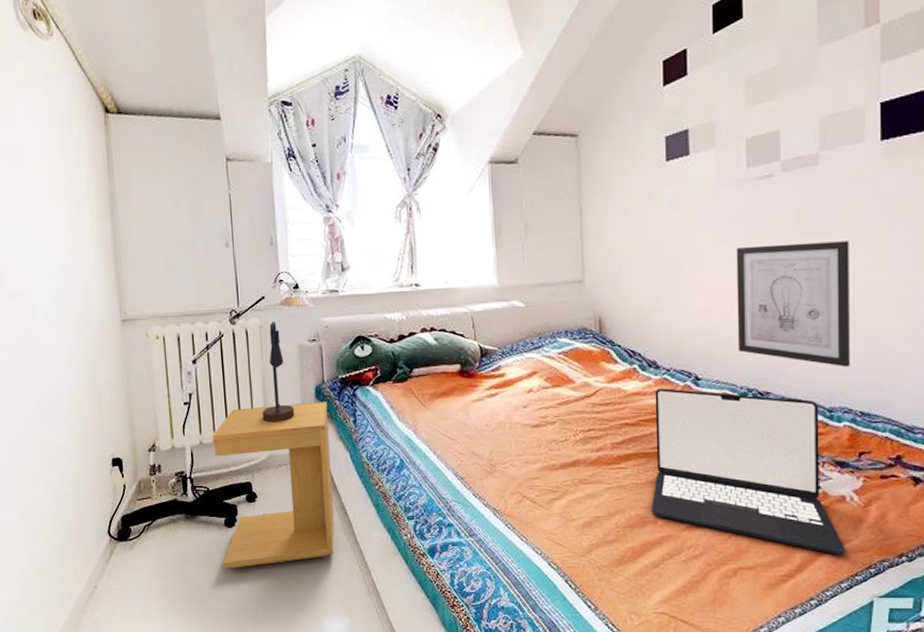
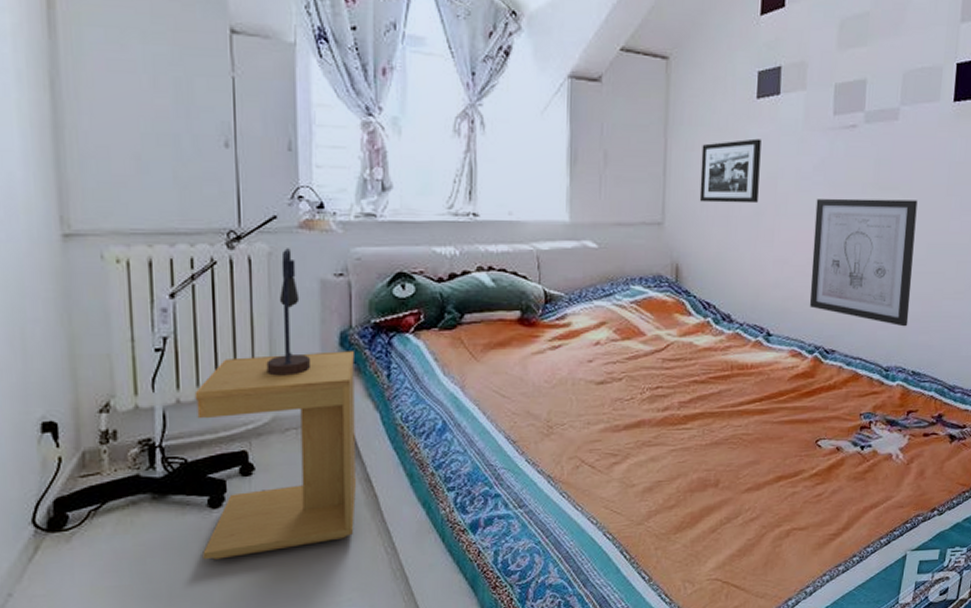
picture frame: none [615,197,675,260] -> present [699,138,761,204]
laptop: present [652,388,846,555] -> none [714,344,888,512]

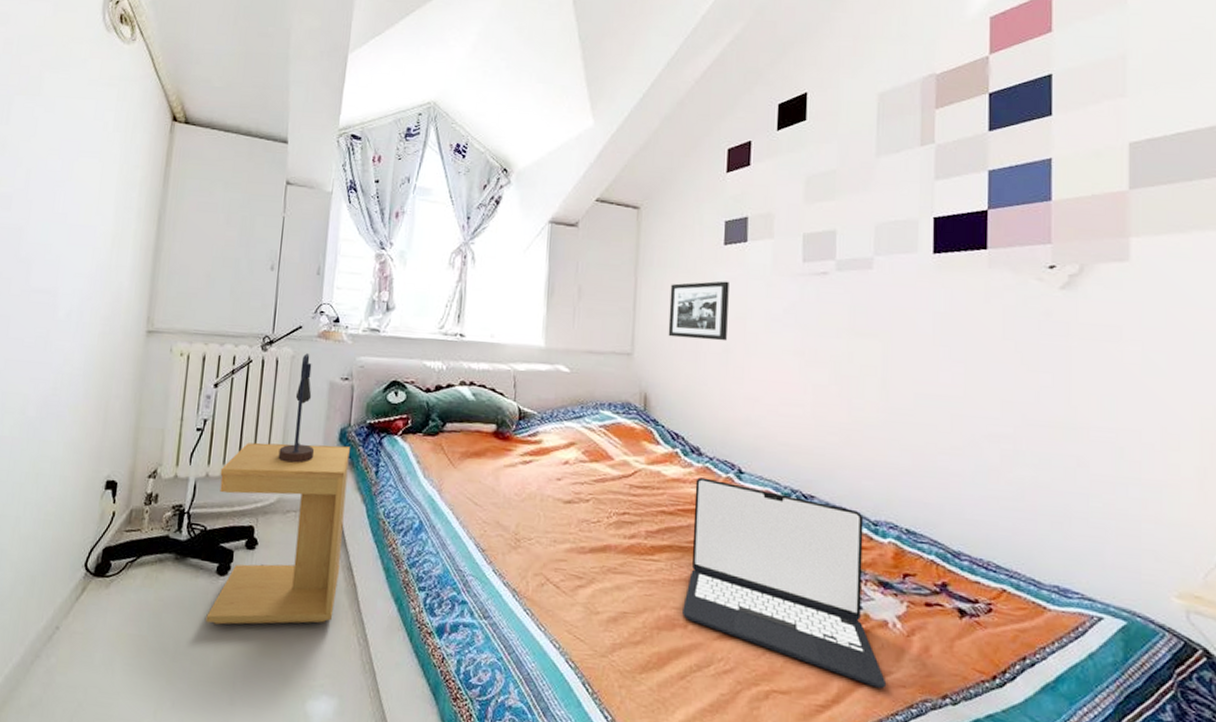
laptop: none [714,344,888,512] -> present [682,477,887,688]
wall art: present [809,198,918,327] -> none [784,341,900,480]

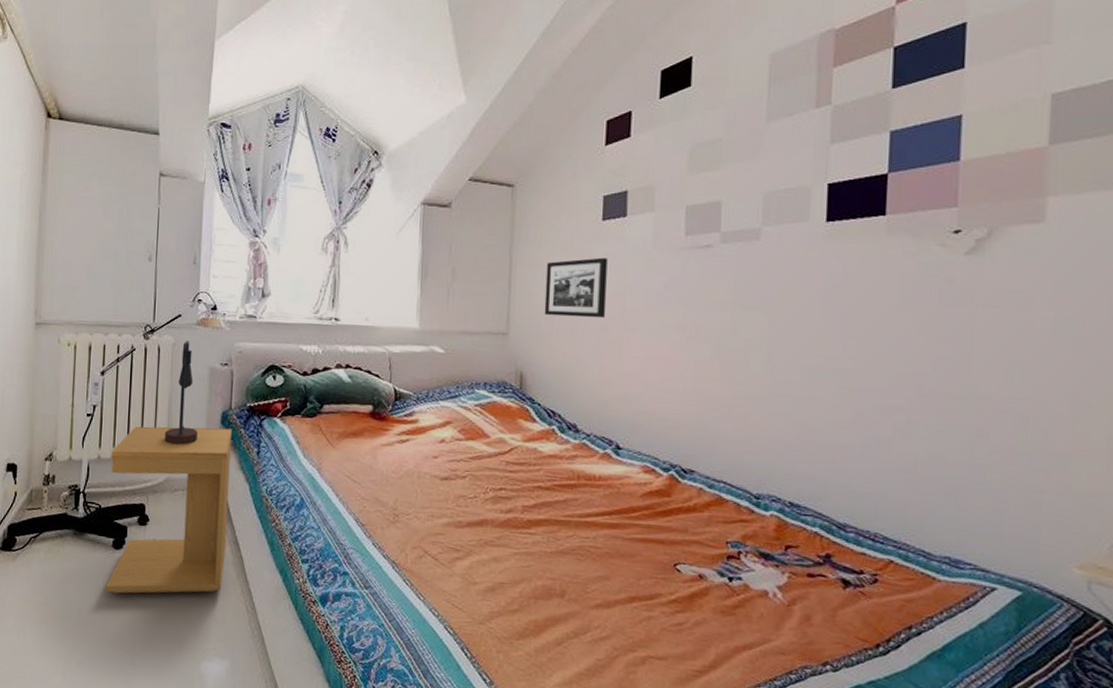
laptop: present [682,477,887,688] -> none [559,454,766,655]

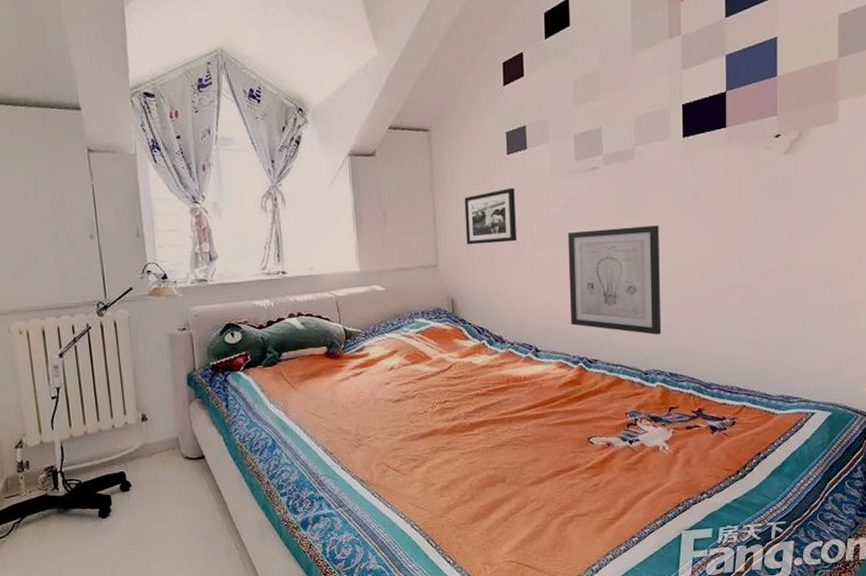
side table: present [105,426,232,594] -> none [82,388,210,559]
table lamp: present [164,340,199,445] -> none [133,312,168,412]
wall art: none [663,316,787,453] -> present [567,225,662,335]

